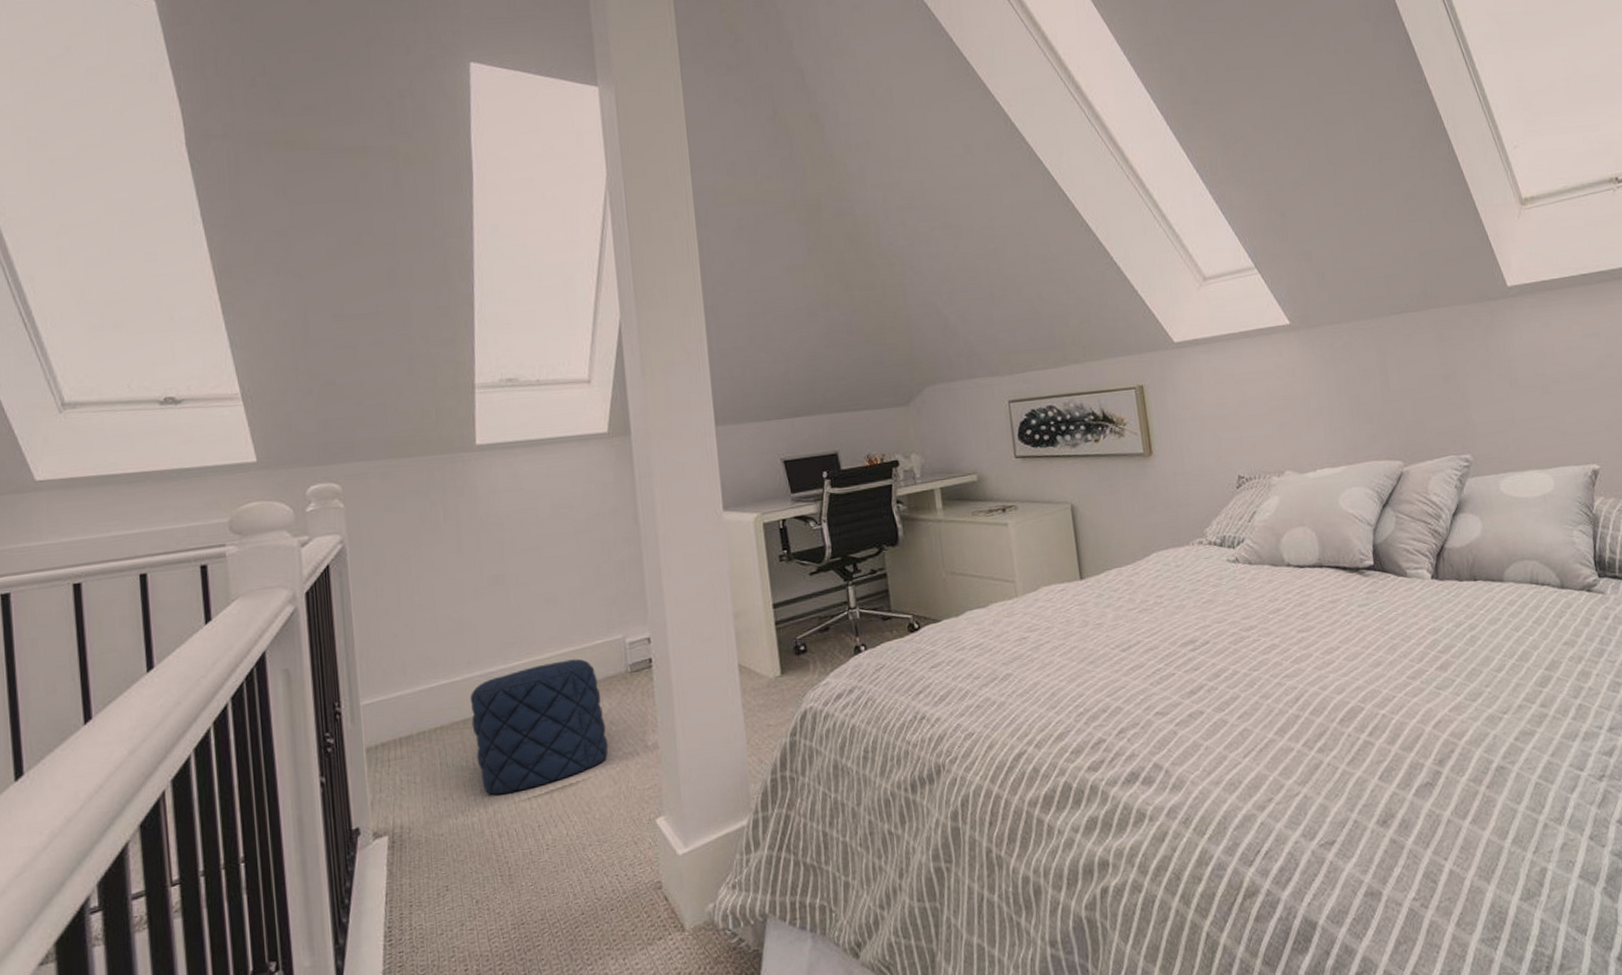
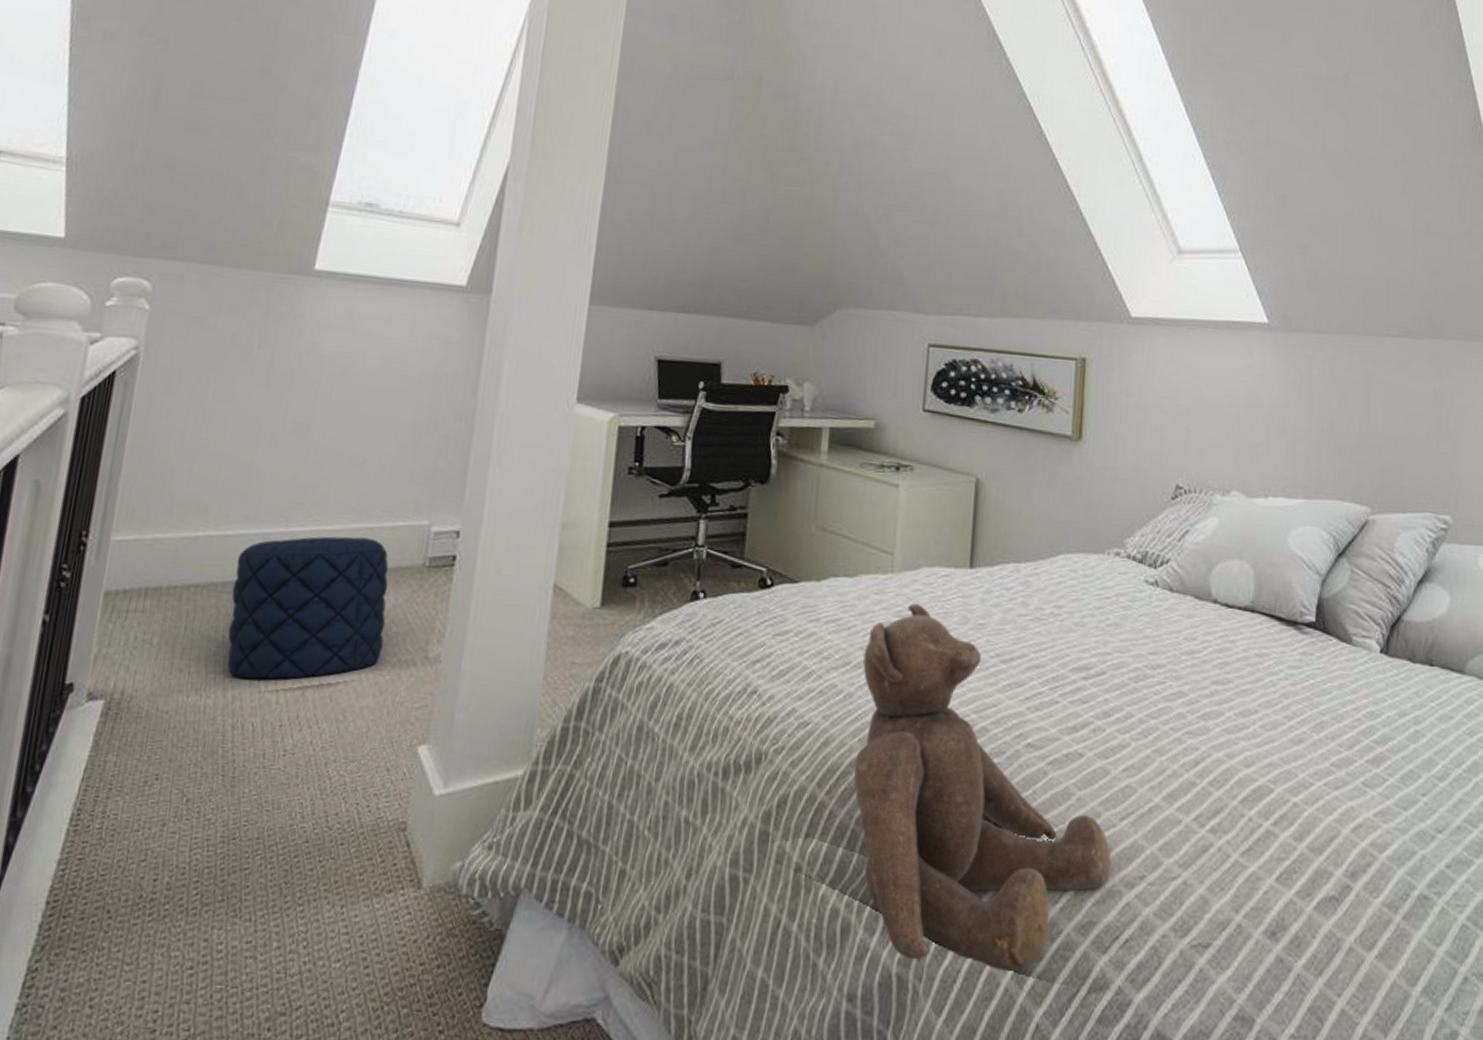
teddy bear: none [1007,618,1244,904] -> present [854,603,1112,971]

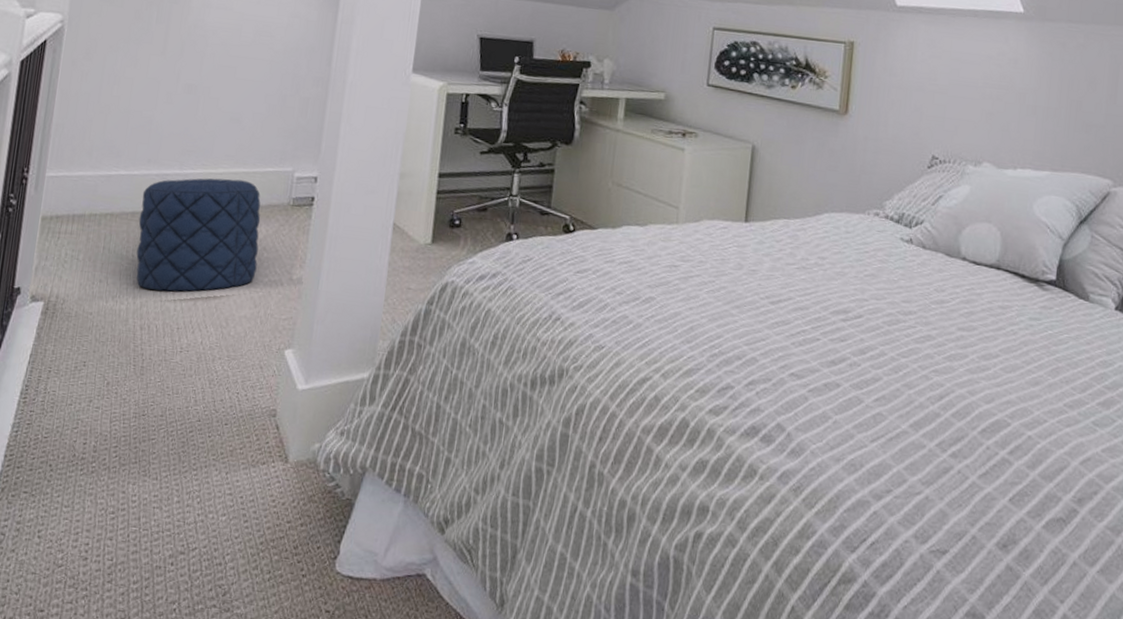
teddy bear: present [854,603,1112,971] -> none [641,250,862,562]

